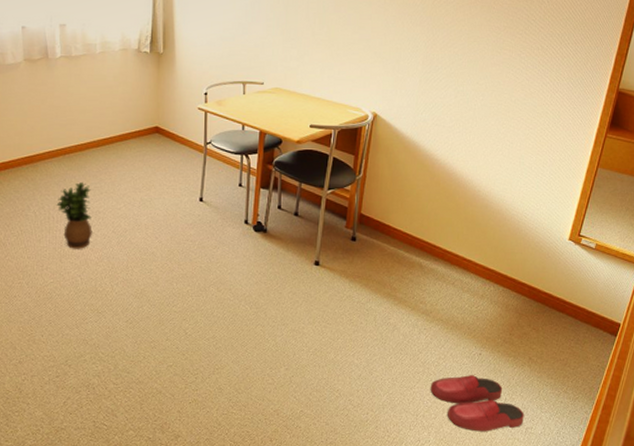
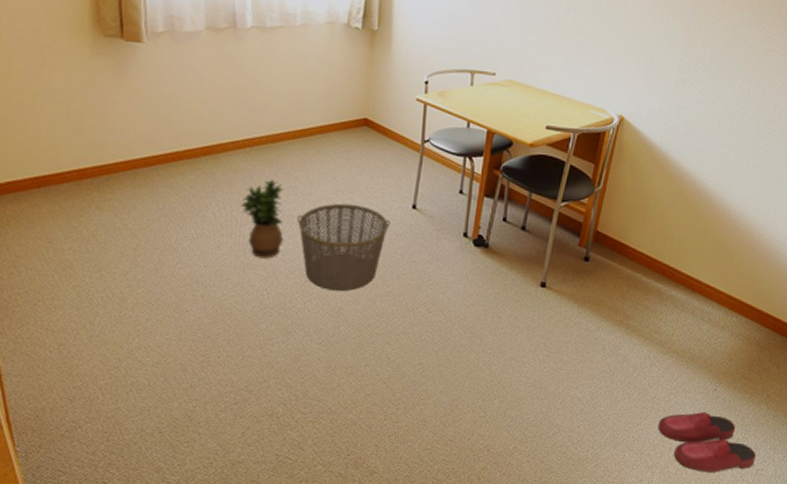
basket: none [103,199,182,275] -> present [297,203,390,291]

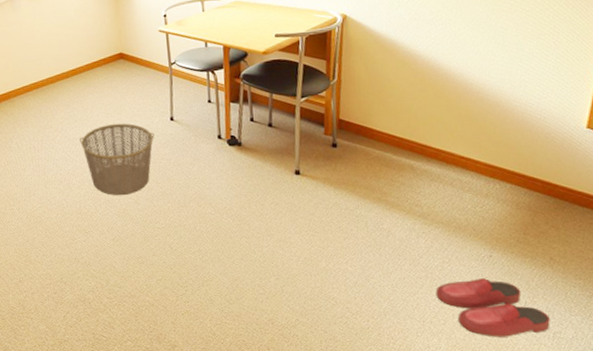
potted plant: present [241,180,283,259] -> none [35,112,72,175]

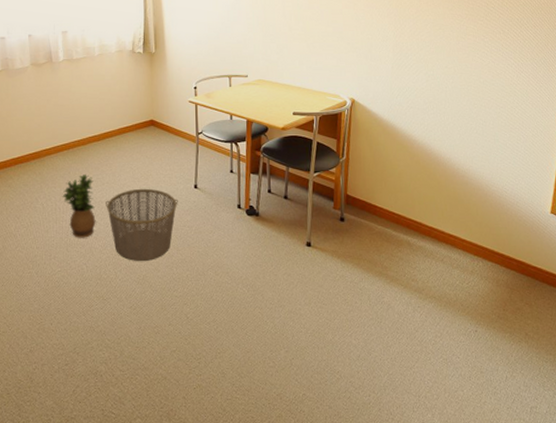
potted plant: none [35,112,72,175] -> present [62,174,96,238]
slippers: present [435,278,550,337] -> none [429,353,528,412]

